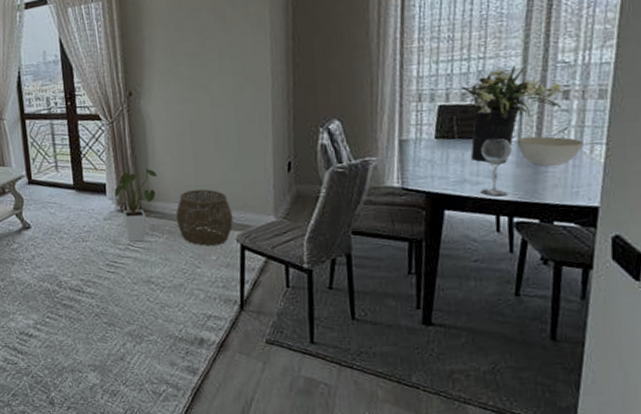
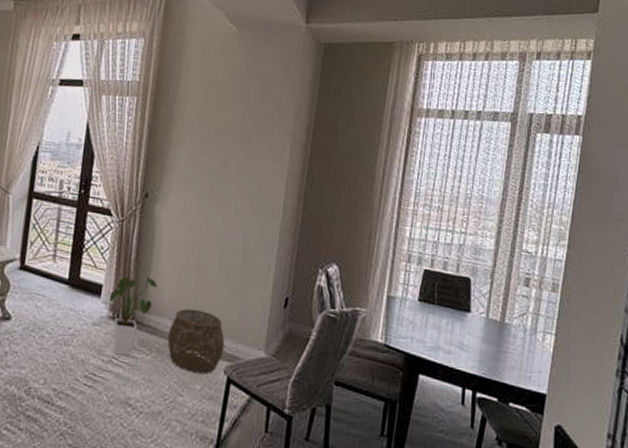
flower arrangement: present [460,66,567,164] -> none [442,246,528,338]
wineglass: present [481,138,512,197] -> none [452,310,480,370]
bowl: present [516,136,584,167] -> none [485,314,538,349]

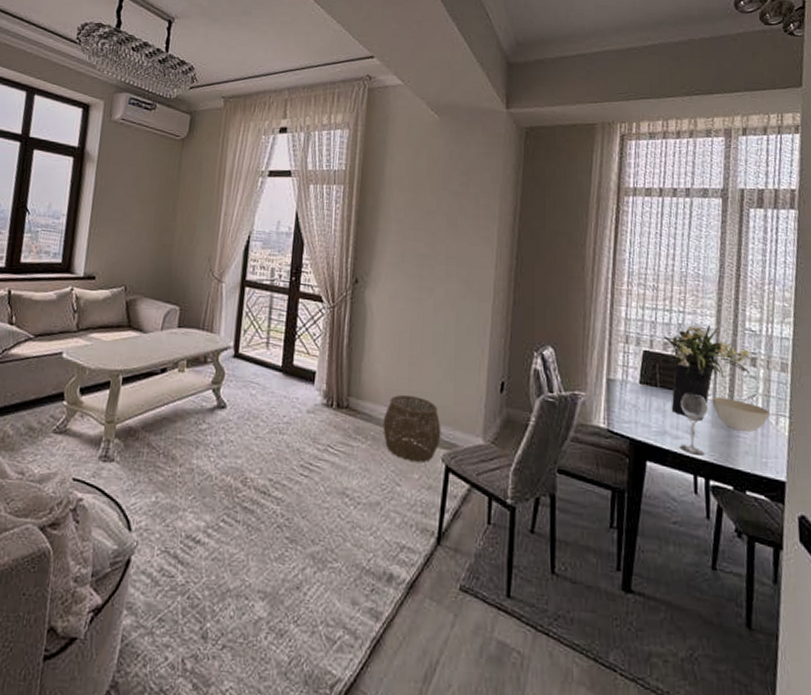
house plant: present [109,276,158,356] -> none [323,362,371,444]
flower arrangement: none [442,246,528,338] -> present [662,325,754,421]
wineglass: none [452,310,480,370] -> present [680,392,708,456]
bowl: none [485,314,538,349] -> present [711,396,770,433]

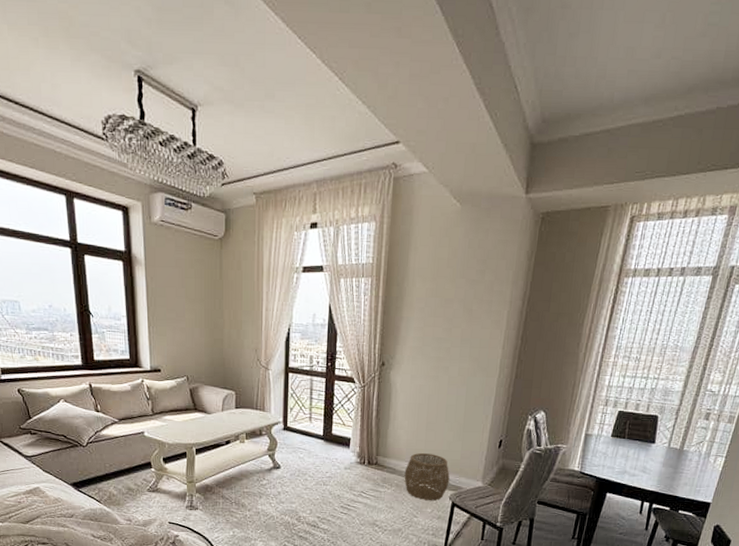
flower arrangement: present [662,325,754,421] -> none [633,388,708,463]
wineglass: present [680,392,708,456] -> none [635,442,663,487]
bowl: present [711,396,770,433] -> none [666,444,711,470]

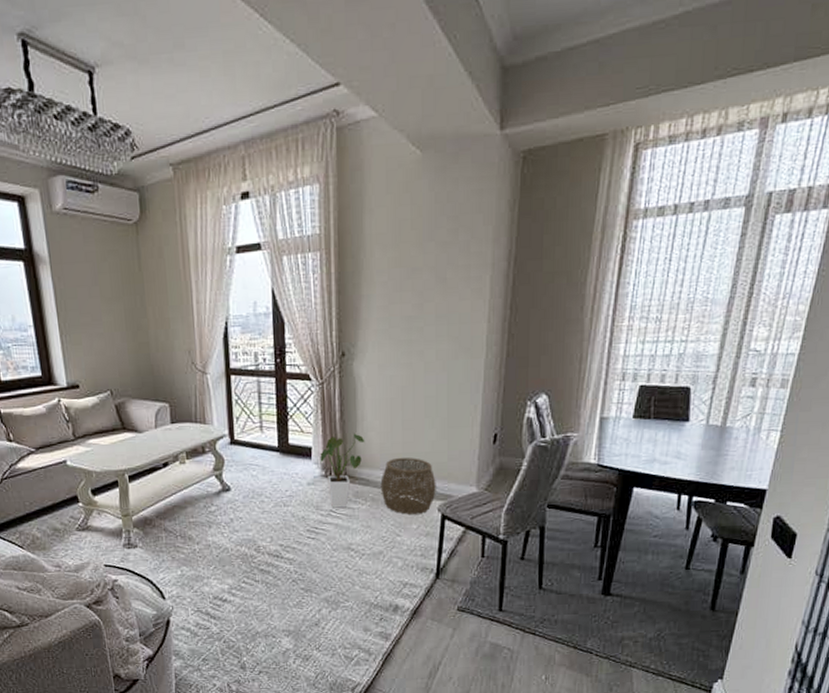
house plant: none [356,429,395,490] -> present [320,433,365,508]

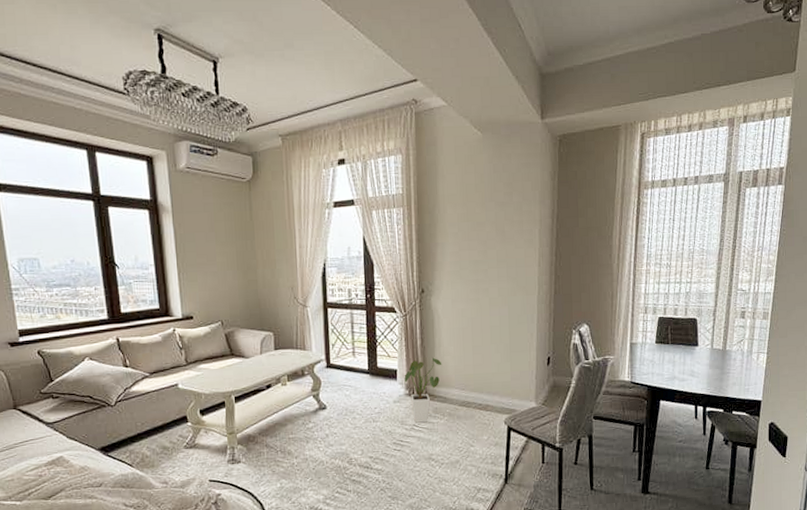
woven basket: present [380,458,436,515] -> none [456,378,503,427]

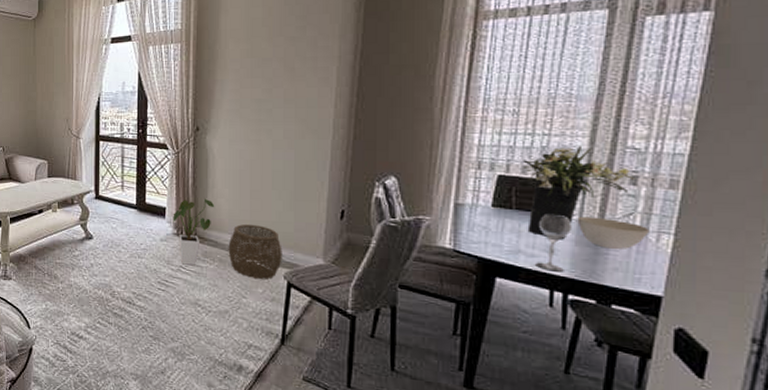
woven basket: none [456,378,503,427] -> present [228,224,282,279]
flower arrangement: none [673,290,743,365] -> present [521,146,635,240]
wineglass: none [685,345,707,391] -> present [536,213,571,272]
bowl: none [710,345,753,369] -> present [577,216,650,250]

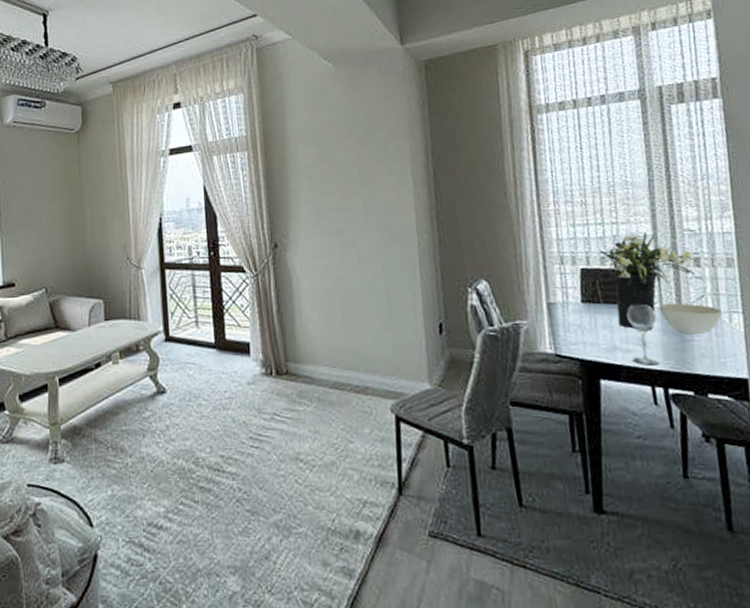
house plant: present [173,198,215,265] -> none [258,326,305,411]
woven basket: present [228,224,282,279] -> none [325,351,386,417]

